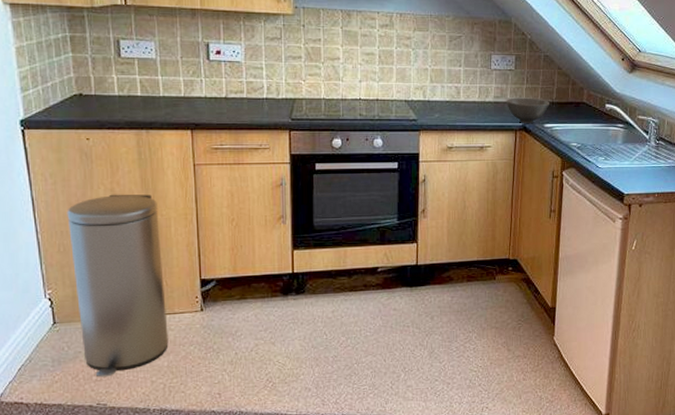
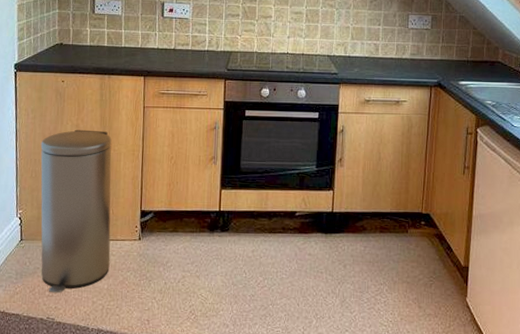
bowl: present [505,97,550,123] -> none [421,55,465,80]

